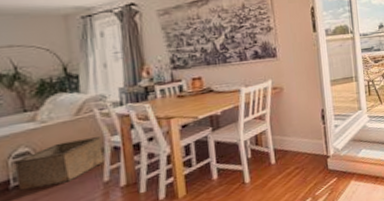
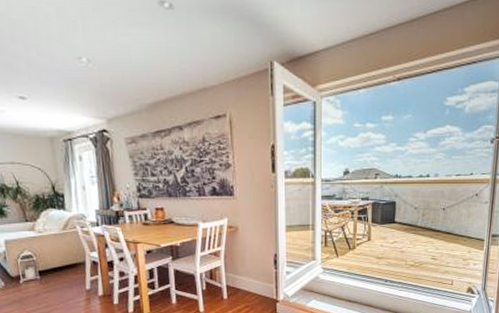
storage bin: present [12,136,106,191] -> none [21,251,87,286]

